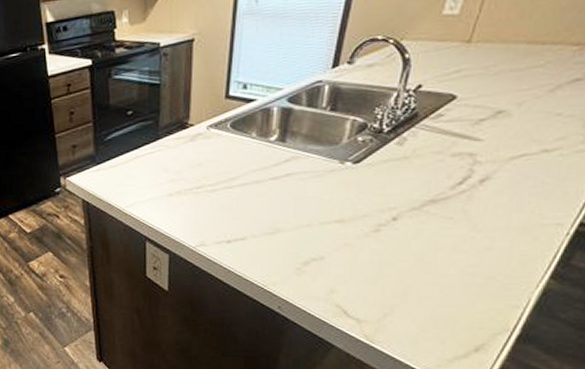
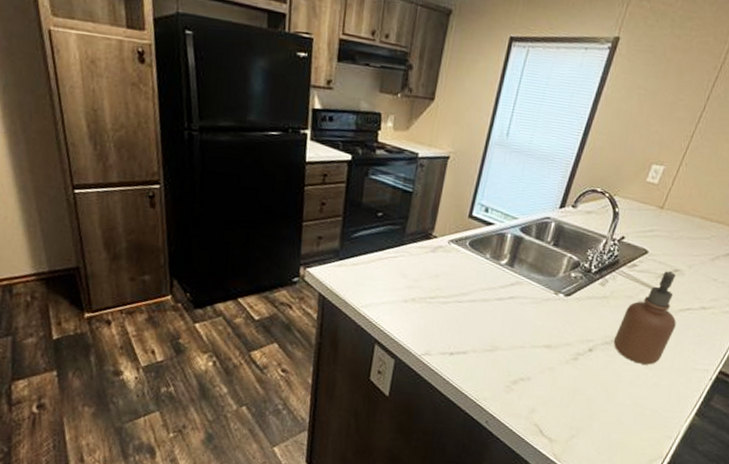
soap dispenser: none [423,115,508,227] -> present [613,271,677,365]

